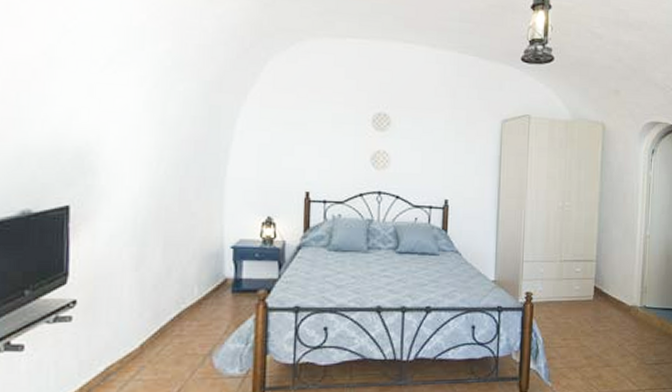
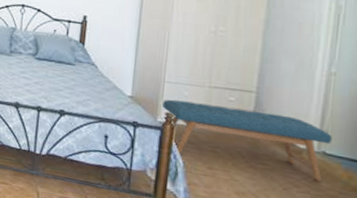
bench: none [523,278,649,332] -> present [162,99,332,181]

